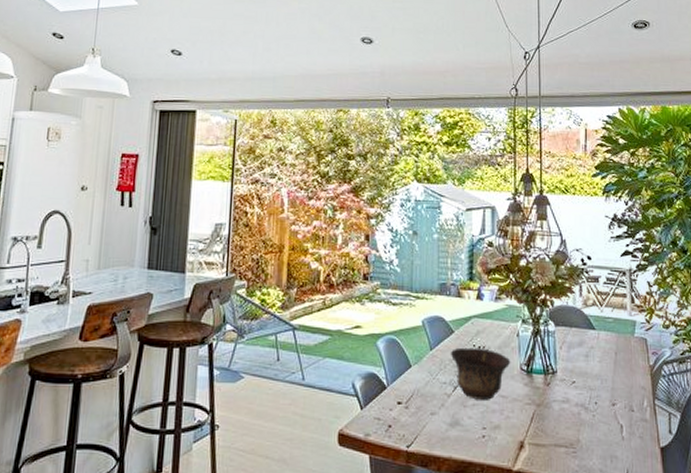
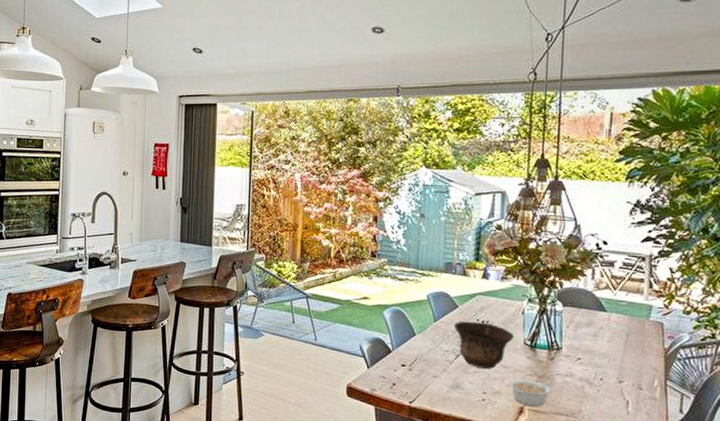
legume: none [507,410,554,439] -> present [508,379,556,407]

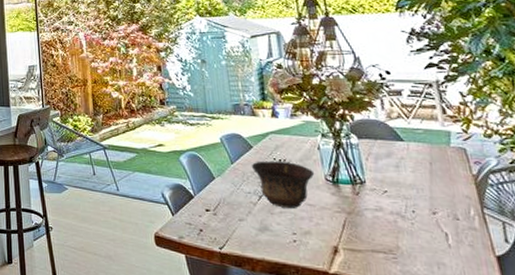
legume: present [508,379,556,407] -> none [317,217,367,245]

